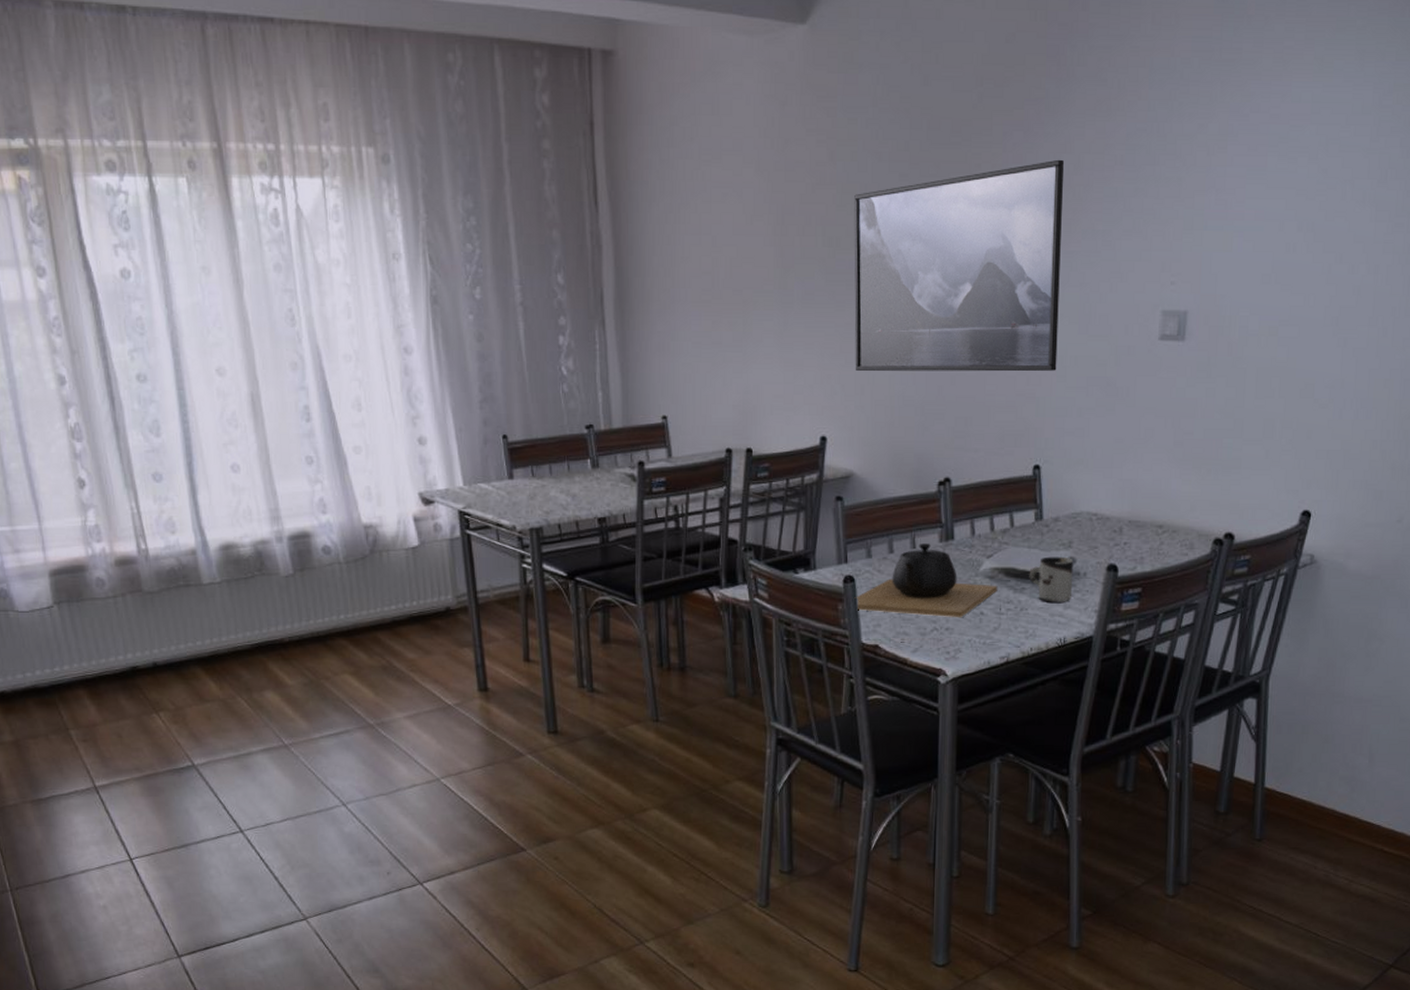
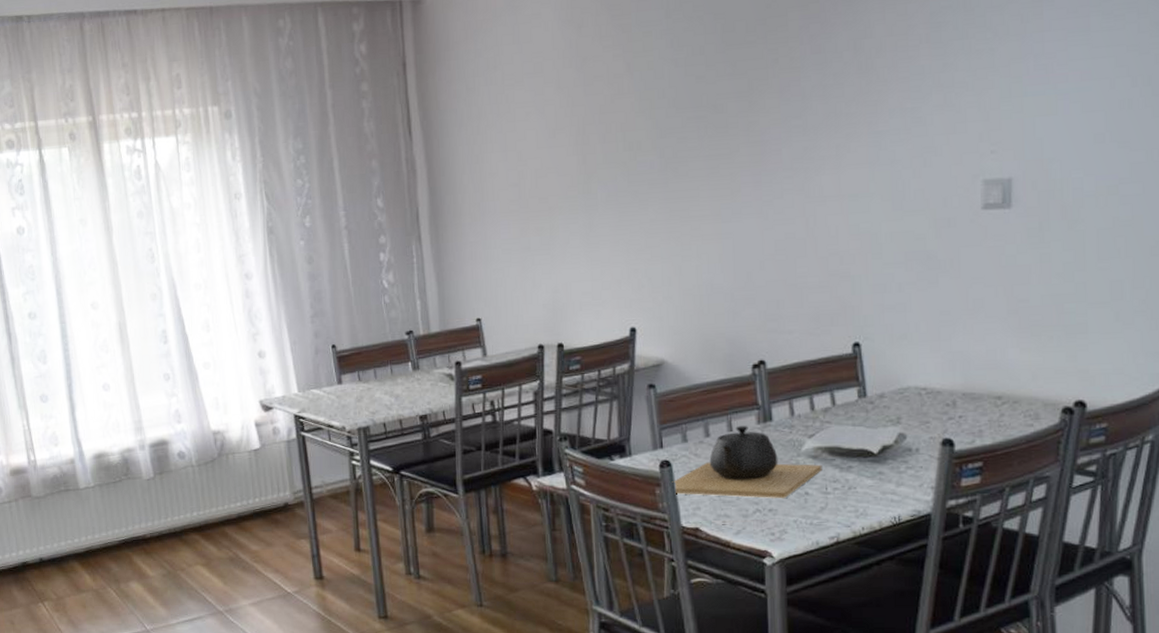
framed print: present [854,159,1065,372] -> none [652,45,871,263]
cup: present [1029,556,1074,602] -> none [855,433,905,480]

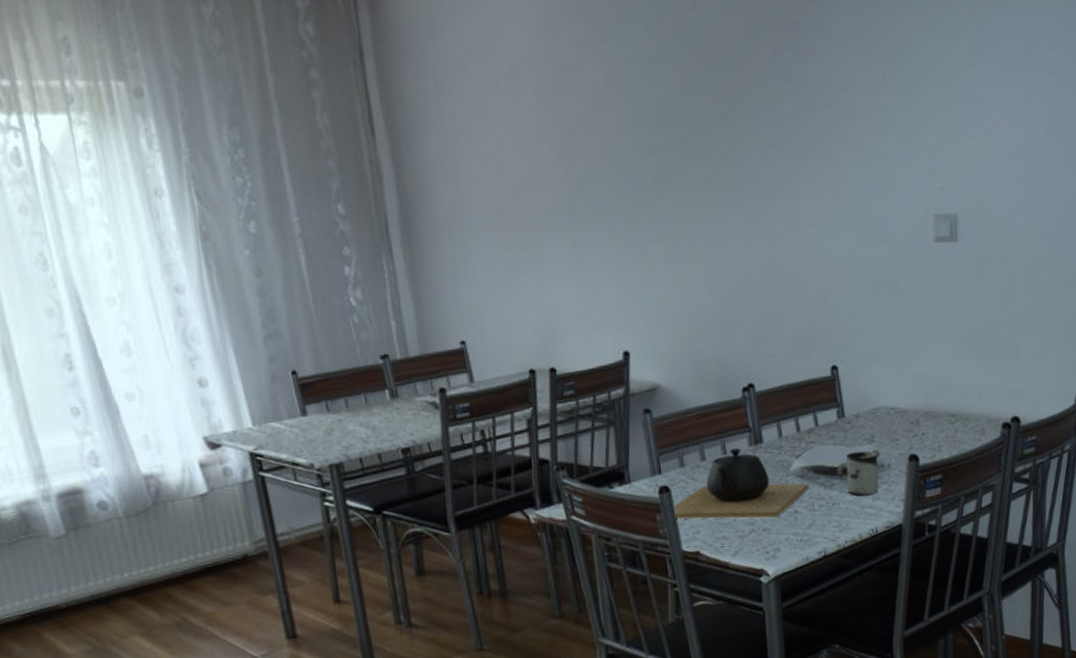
cup: none [855,433,905,480] -> present [837,451,880,495]

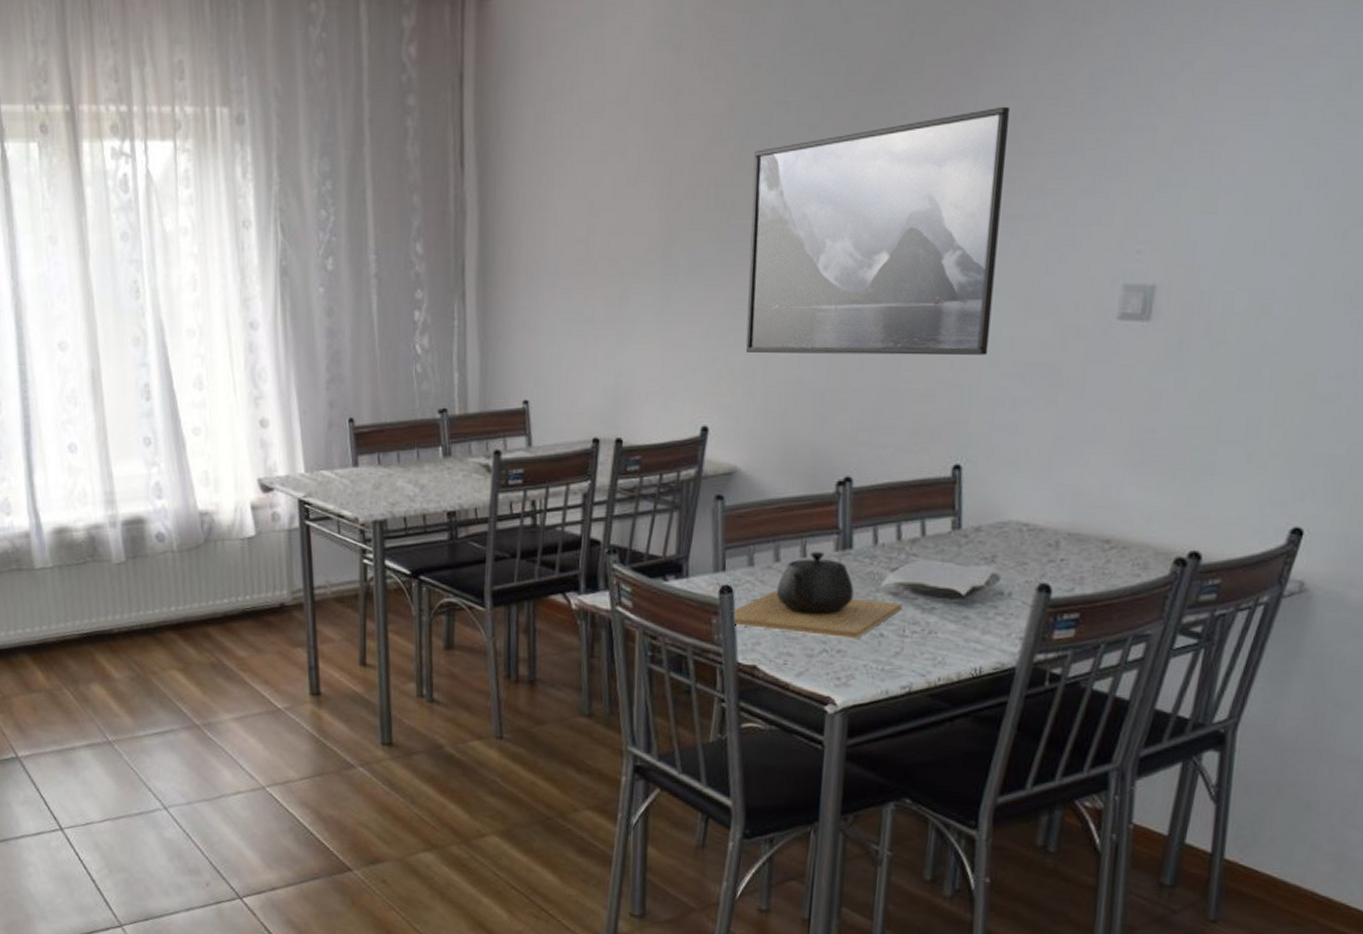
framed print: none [635,77,844,285] -> present [745,106,1011,356]
cup: present [837,451,880,495] -> none [940,572,997,626]

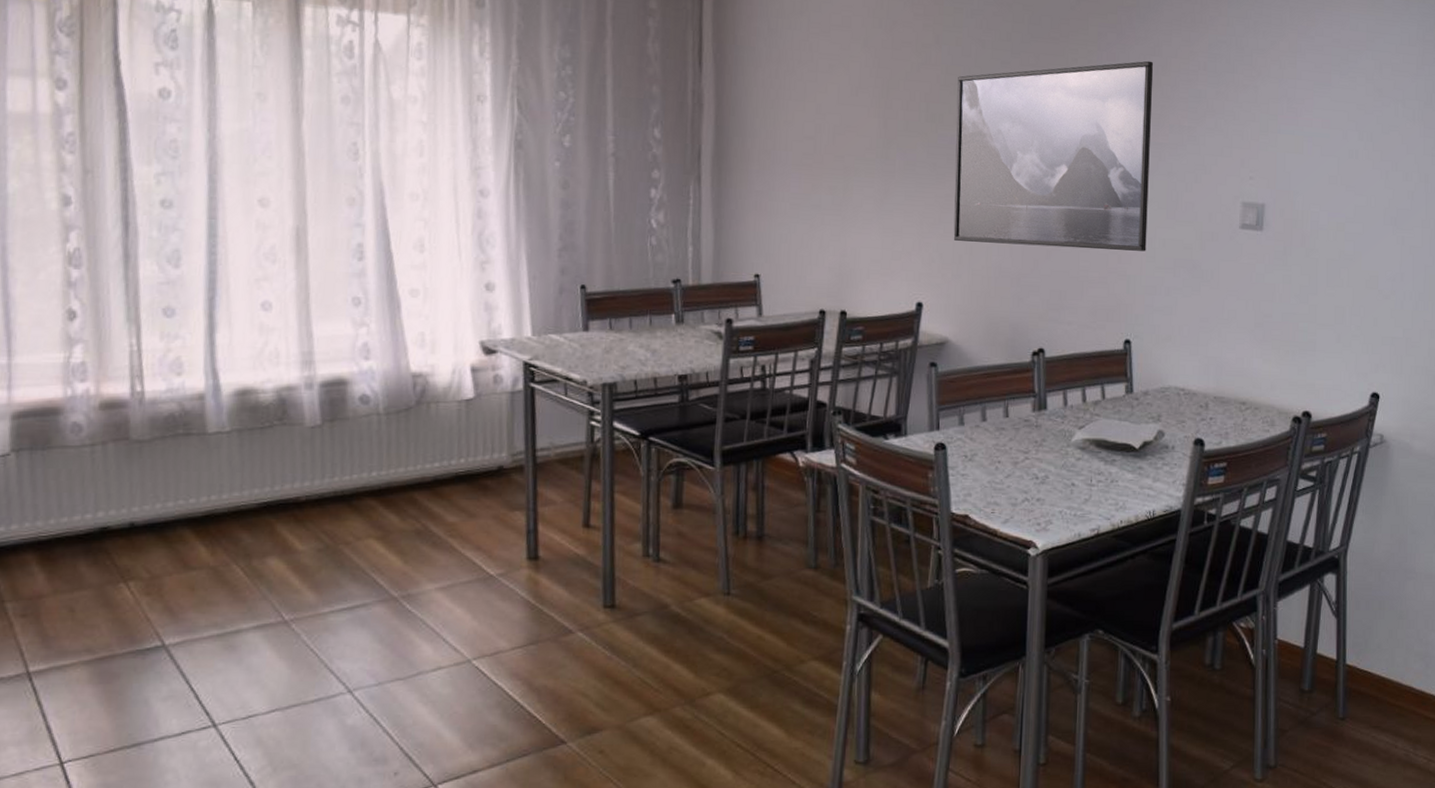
teapot: present [731,552,902,640] -> none [945,412,1089,489]

